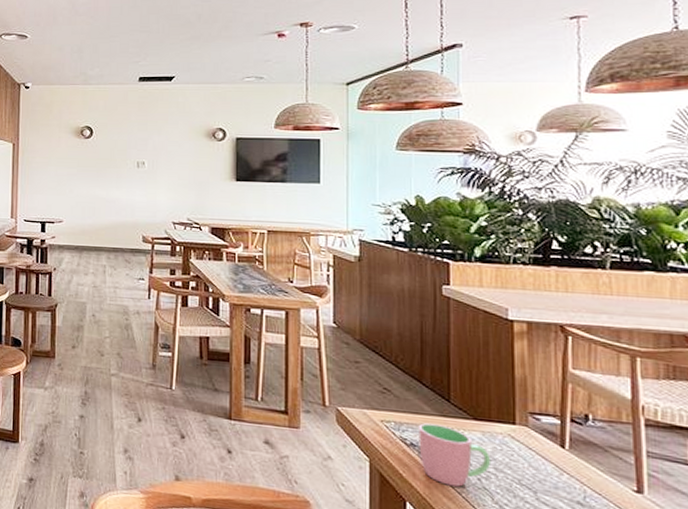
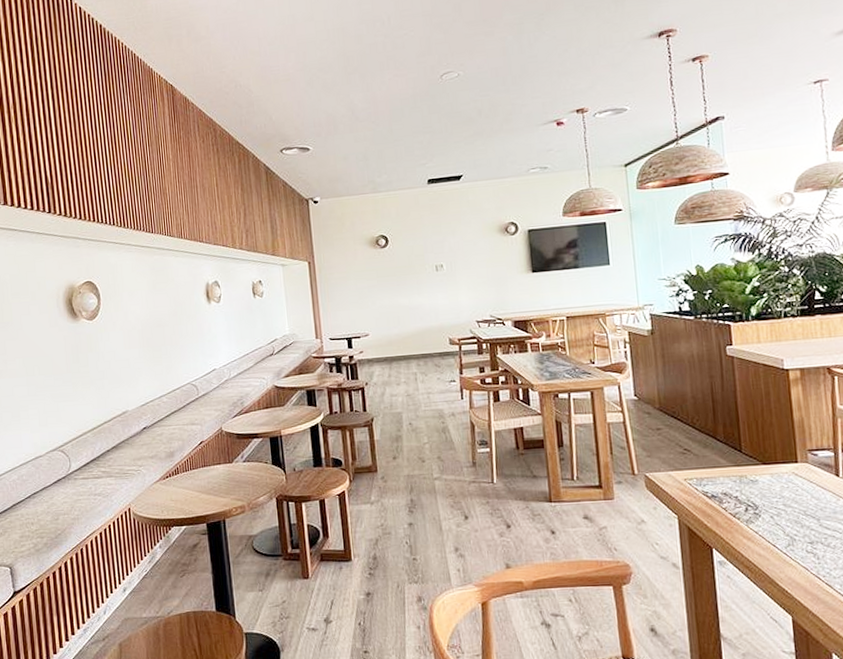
cup: present [418,423,491,487] -> none [717,474,781,527]

